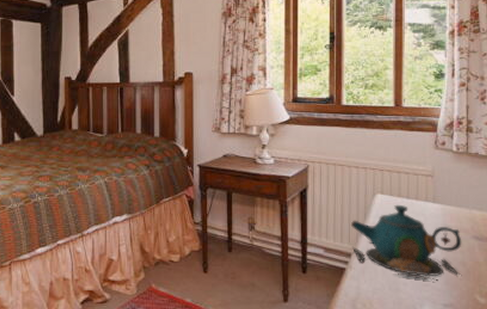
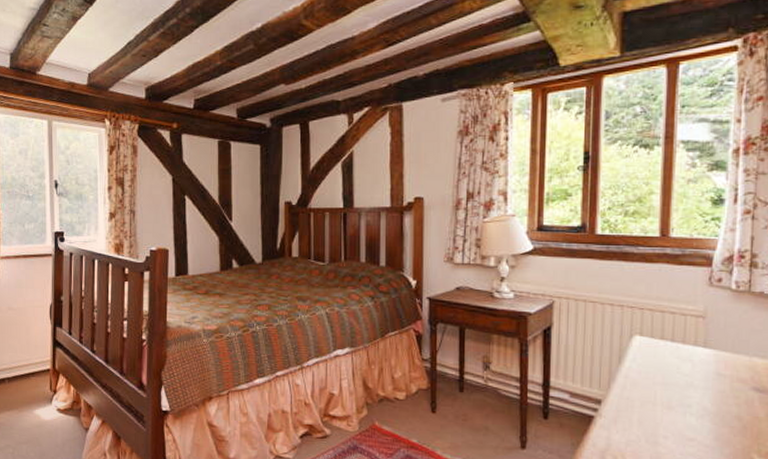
teapot: present [350,204,462,282] -> none [601,348,738,437]

